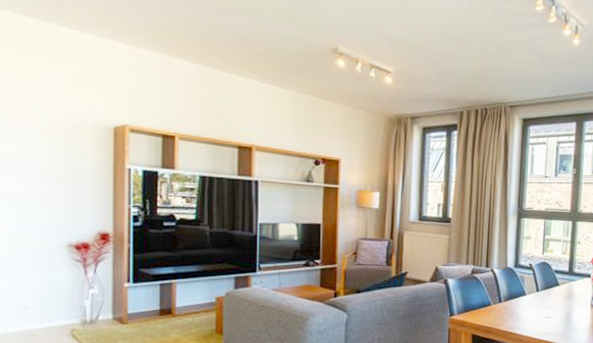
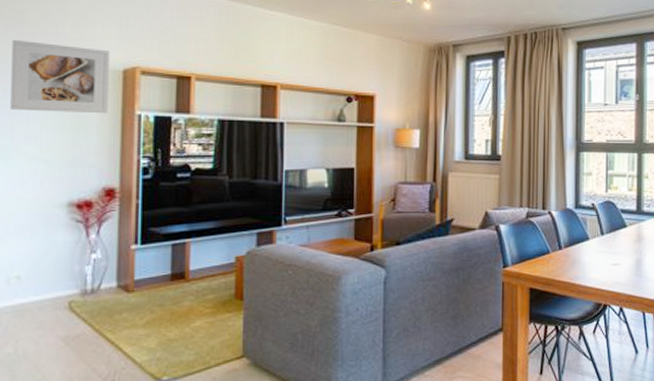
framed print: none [13,95,102,167] -> present [10,39,110,114]

